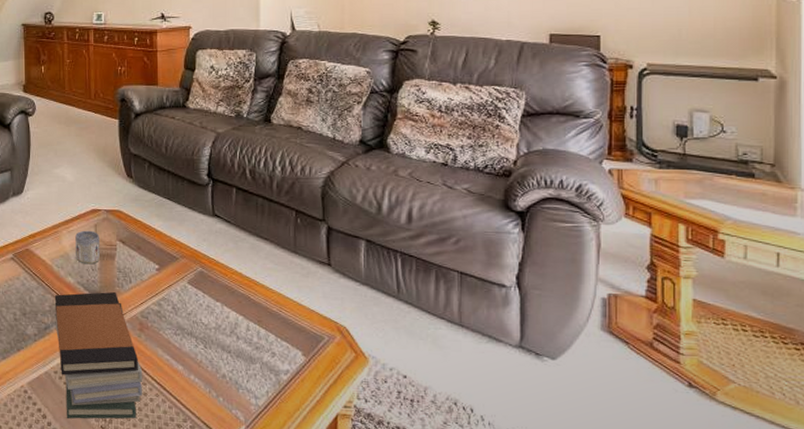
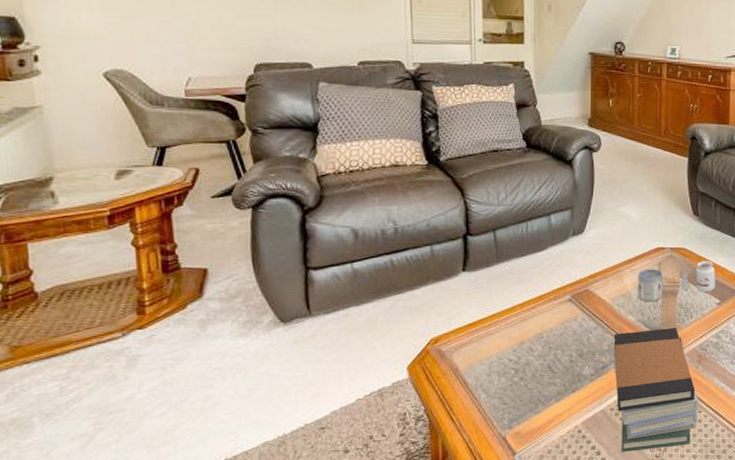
candle: none [118,224,153,257] -> present [681,261,716,292]

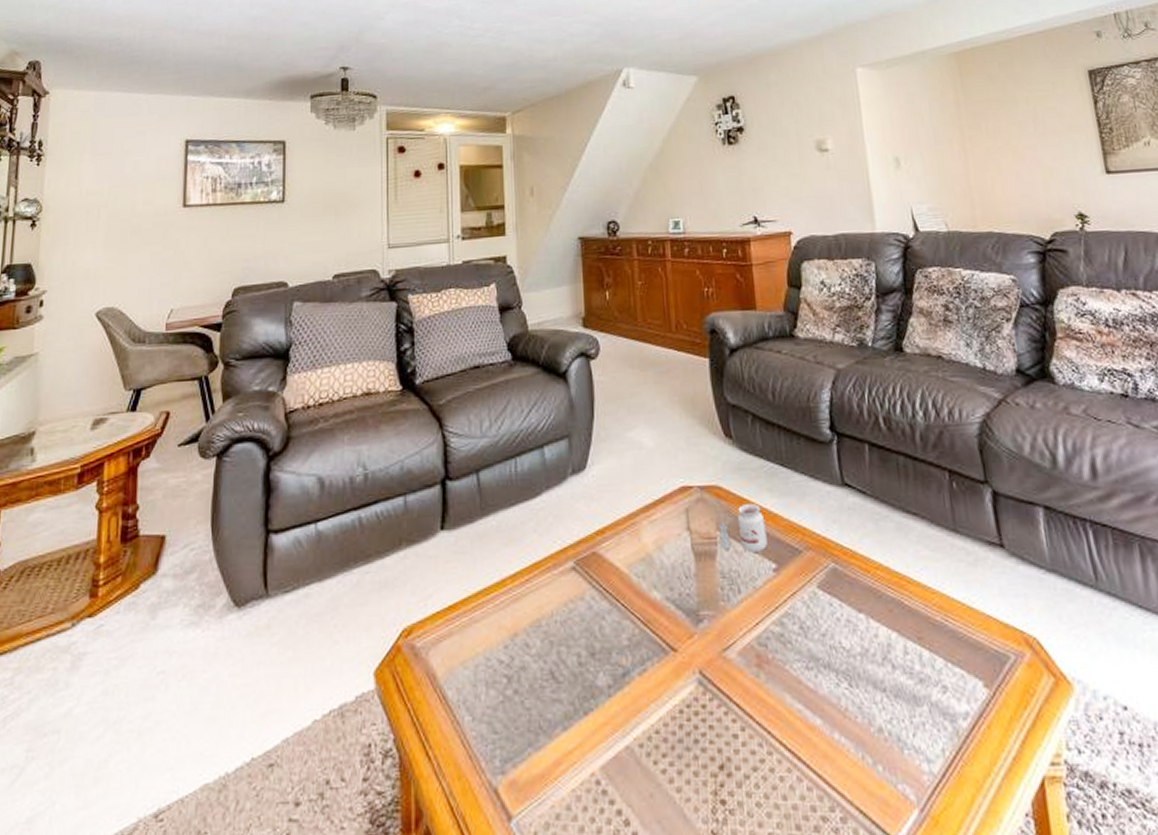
book stack: present [613,328,699,452] -> none [634,610,768,822]
mug: present [638,268,663,302] -> none [660,518,695,570]

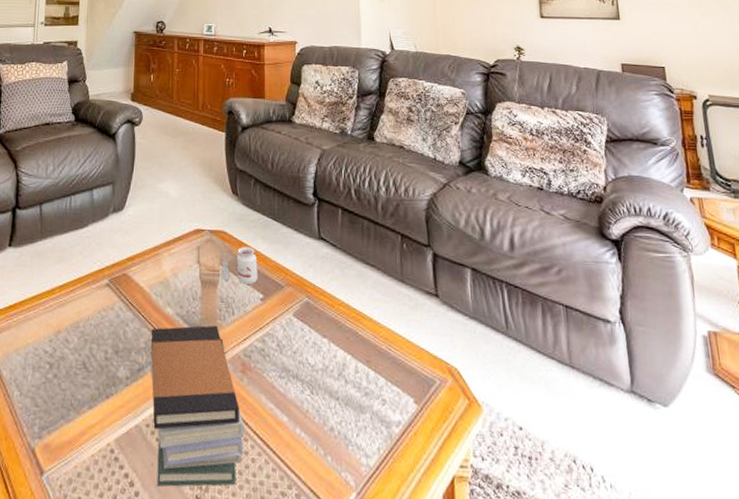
book stack: none [634,610,768,822] -> present [150,325,244,487]

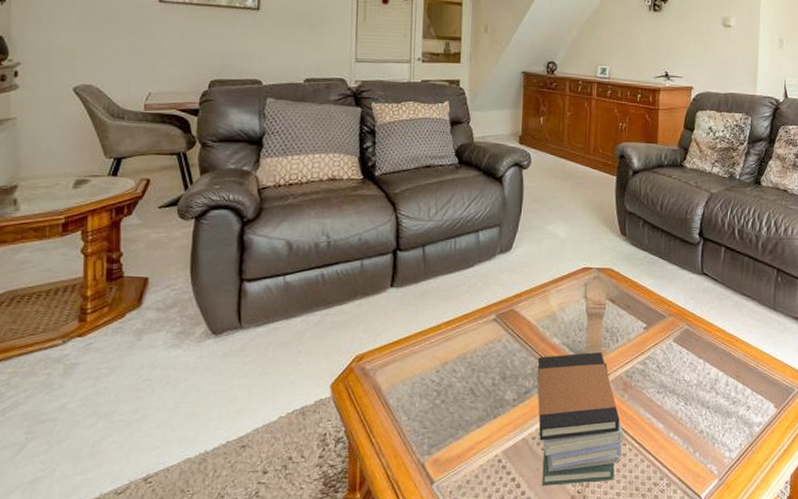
candle: present [221,247,258,284] -> none [607,283,643,316]

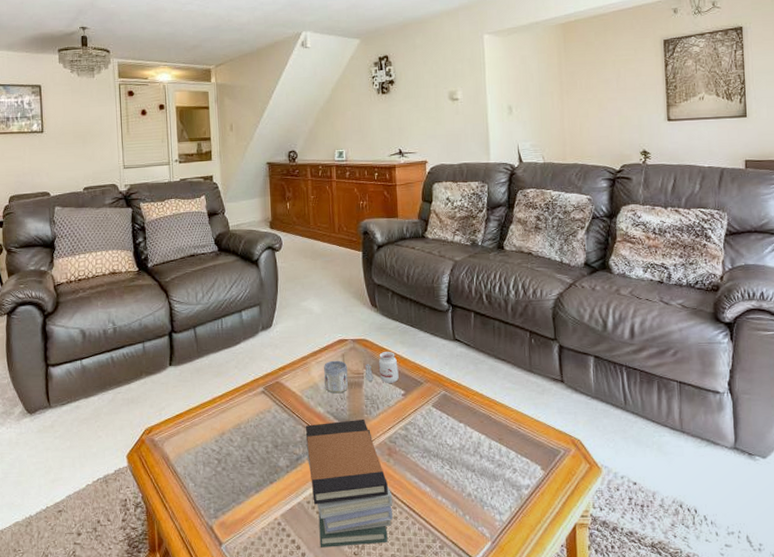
mug: none [563,289,589,325] -> present [324,360,348,394]
candle: none [607,283,643,316] -> present [365,352,399,383]

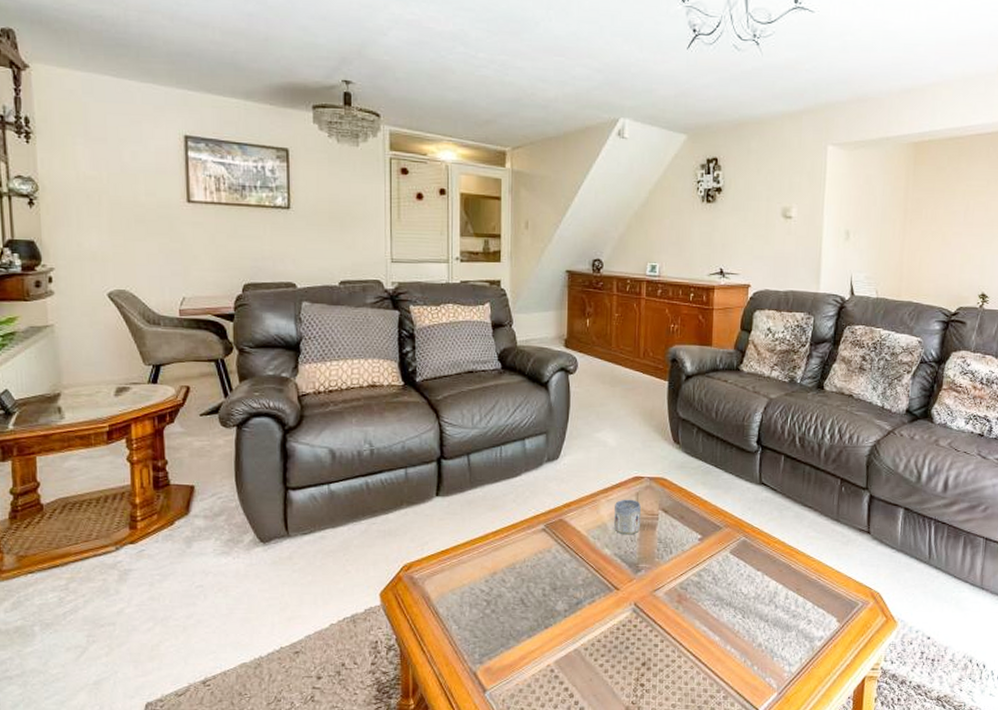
book stack: present [305,420,393,547] -> none [588,564,679,696]
candle: present [365,352,399,383] -> none [659,492,697,526]

